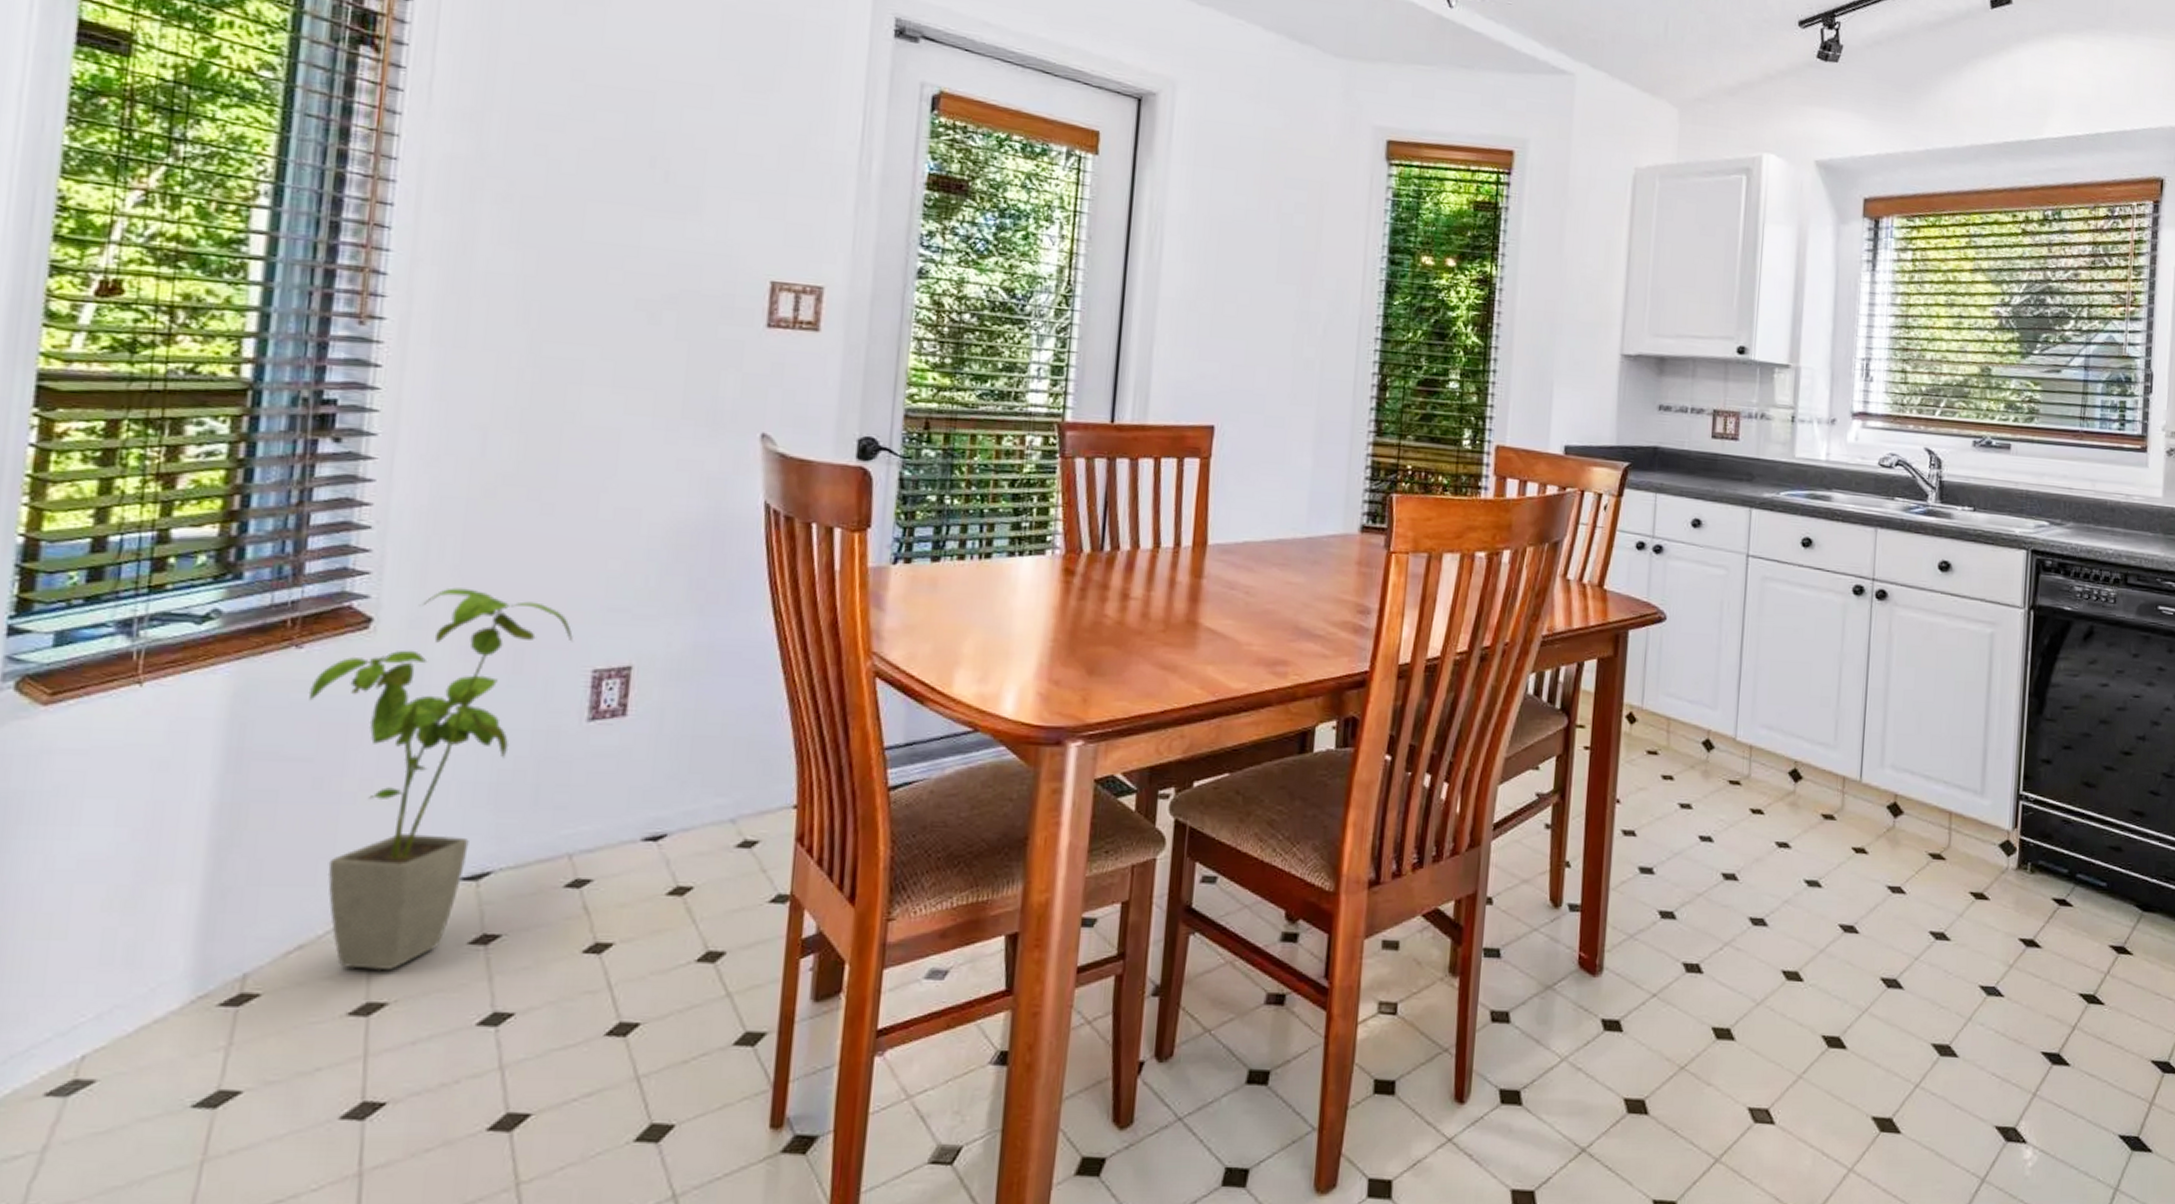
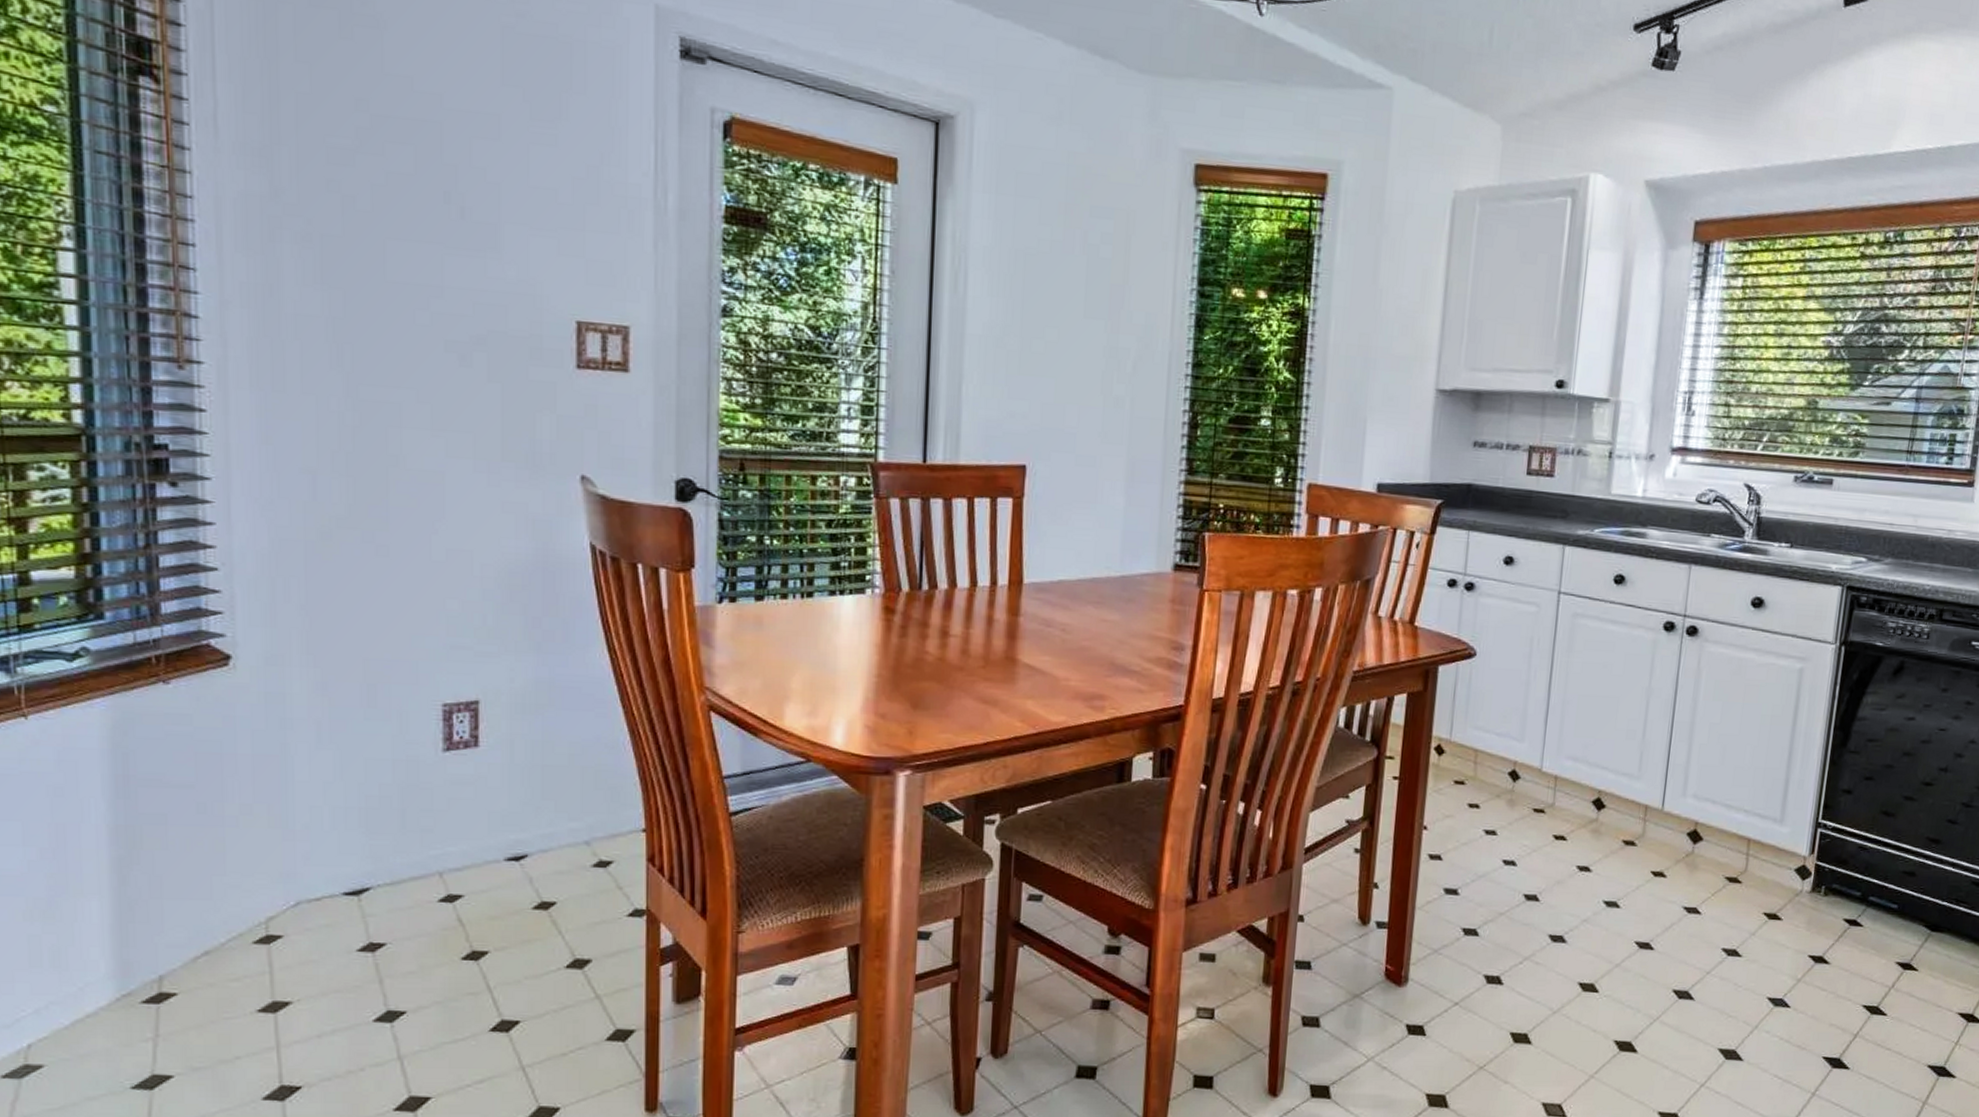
house plant: present [308,587,573,971] -> none [181,626,420,974]

